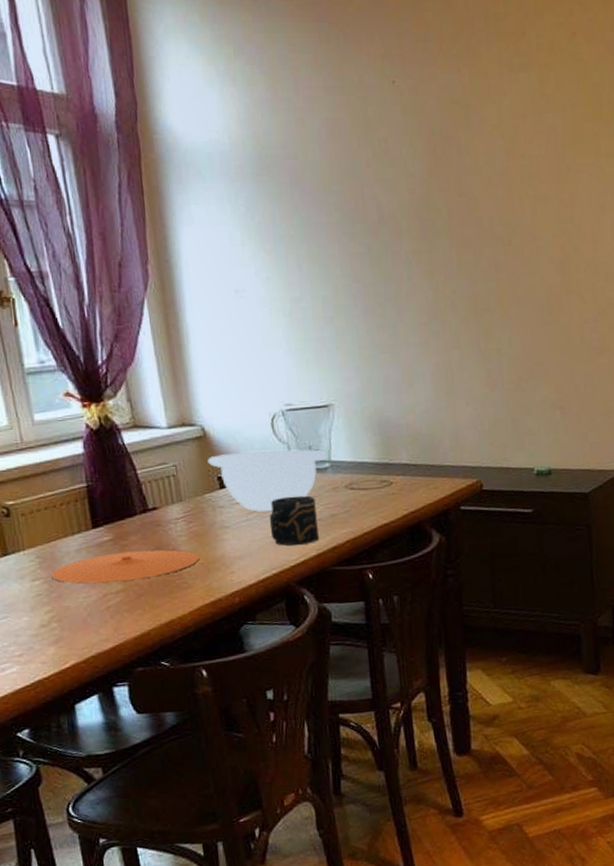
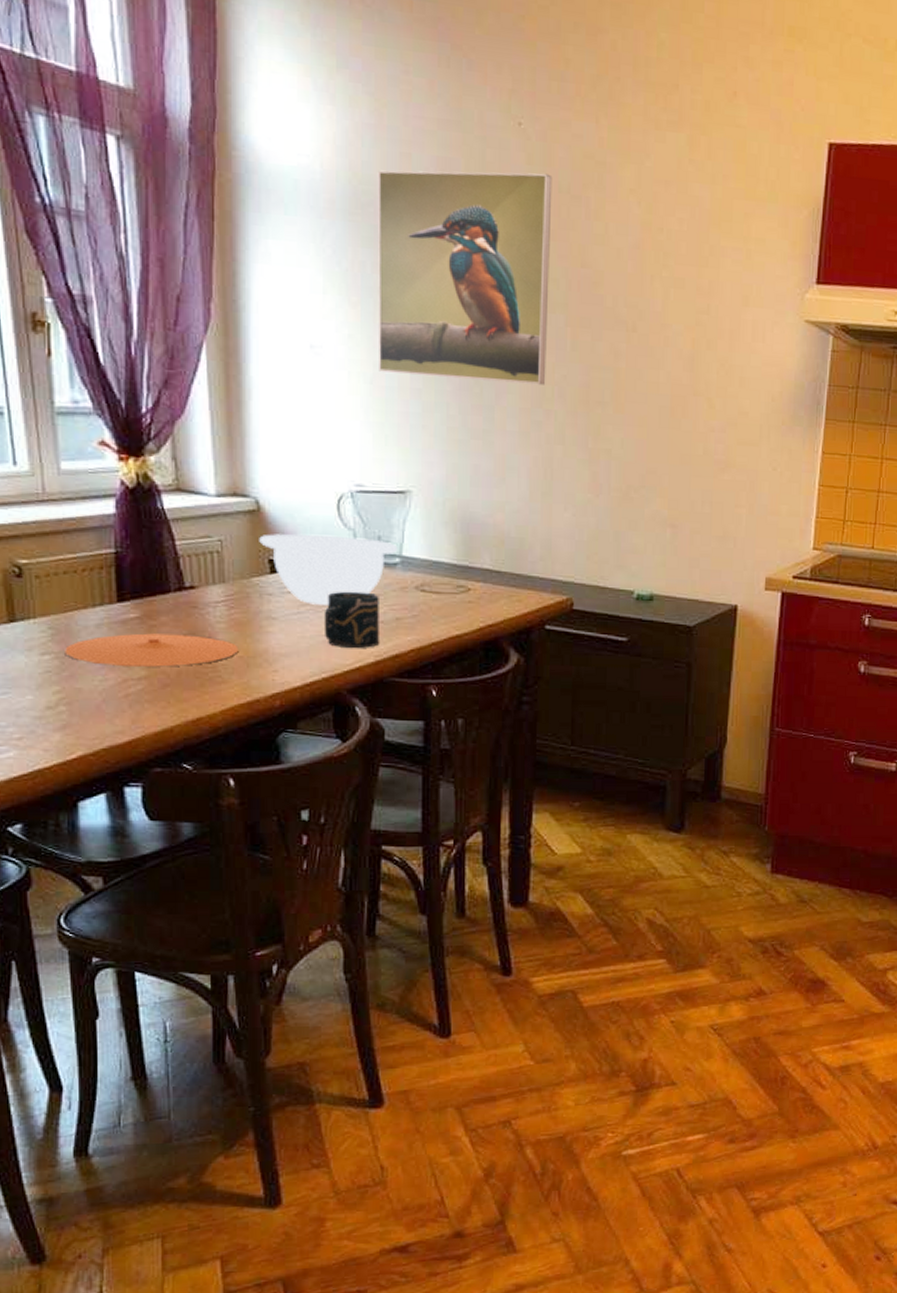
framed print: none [278,121,439,306] -> present [378,170,553,385]

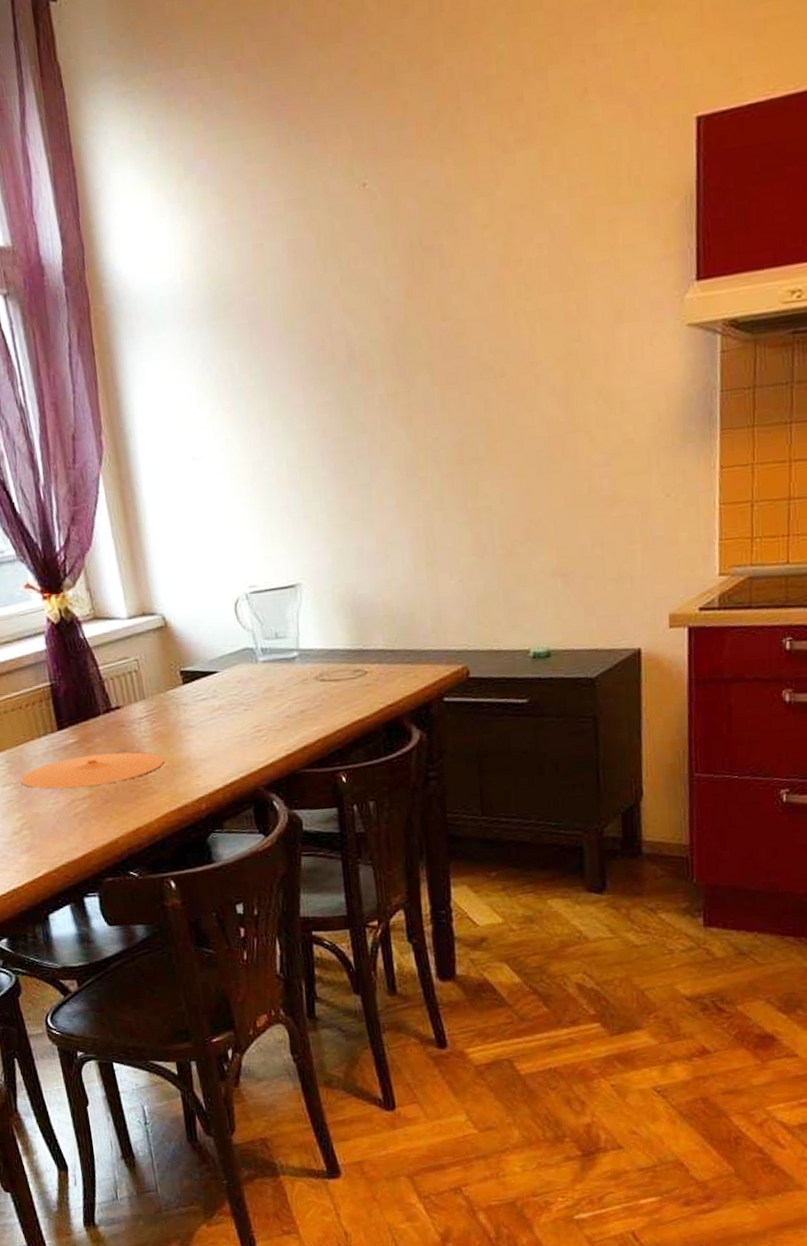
mixing bowl: present [259,533,398,605] -> none [169,636,295,709]
cup: present [324,591,379,648] -> none [234,689,288,746]
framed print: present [378,170,553,385] -> none [235,230,418,470]

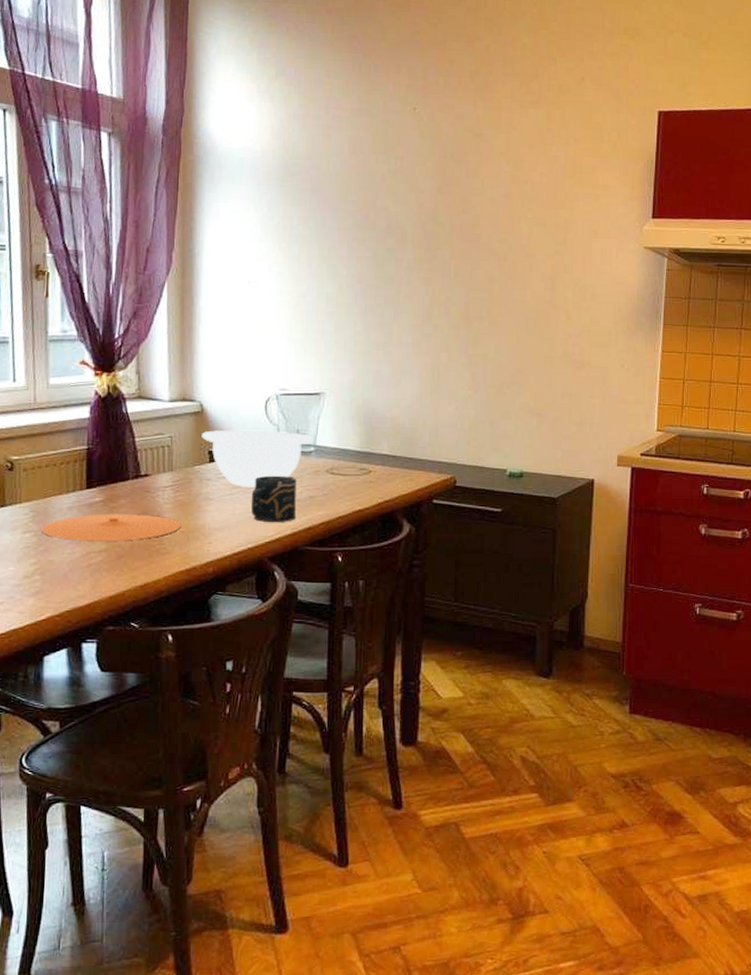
mixing bowl: none [169,636,295,709] -> present [202,429,313,487]
cup: none [234,689,288,746] -> present [251,475,297,522]

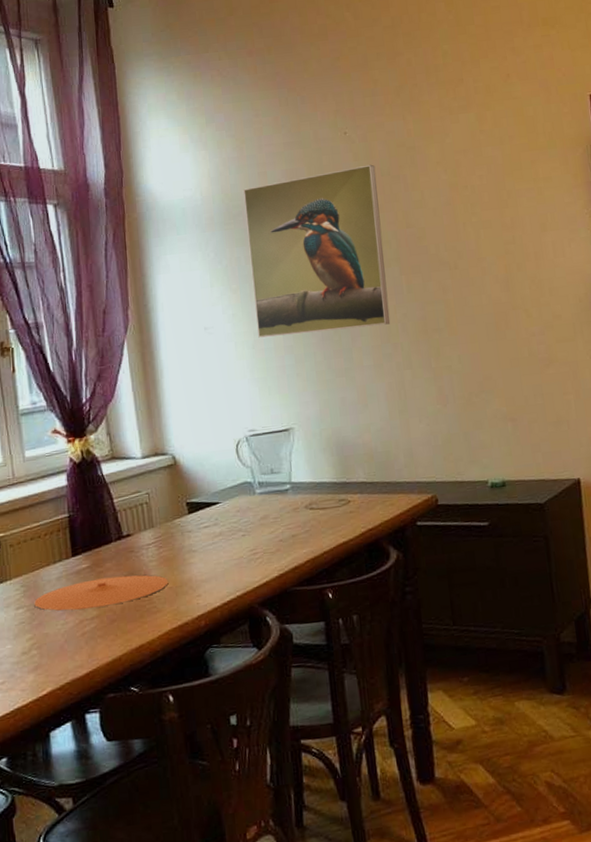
mixing bowl: present [202,429,313,487] -> none [177,472,288,535]
cup: present [251,475,297,522] -> none [233,517,280,568]
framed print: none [301,144,440,305] -> present [243,164,391,338]

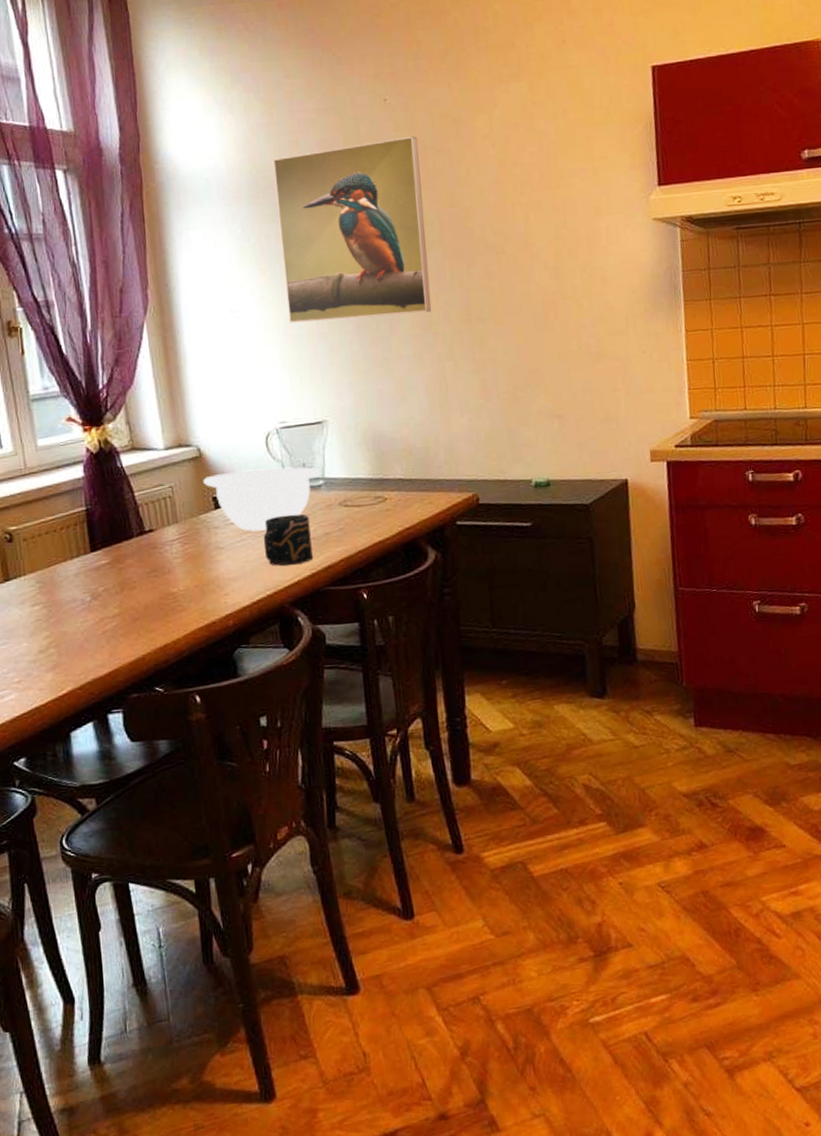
plate: present [34,575,169,611] -> none [51,572,194,609]
mixing bowl: none [177,472,288,535] -> present [203,466,321,532]
cup: none [233,517,280,568] -> present [263,514,313,566]

